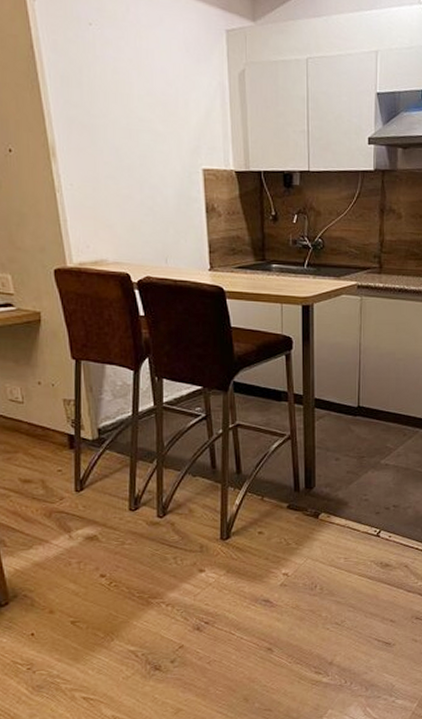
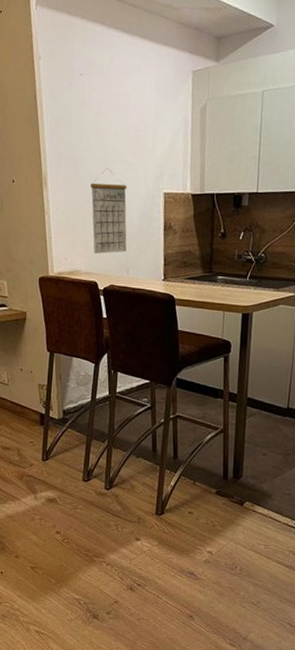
calendar: none [111,137,163,240] -> present [90,167,127,254]

